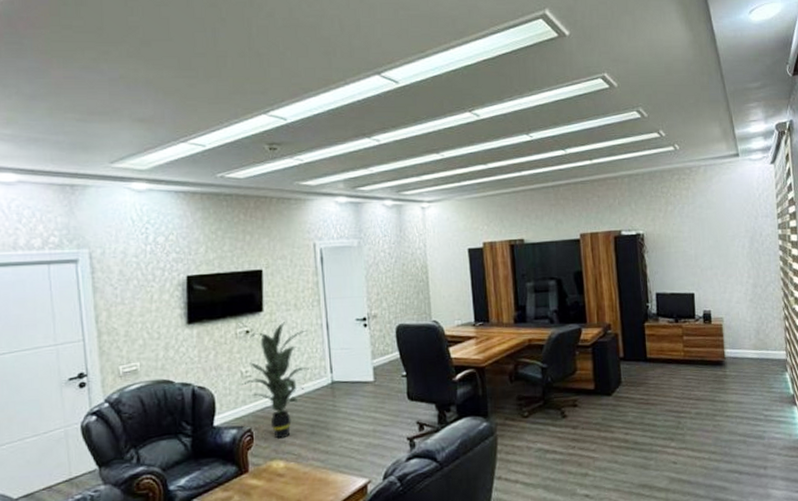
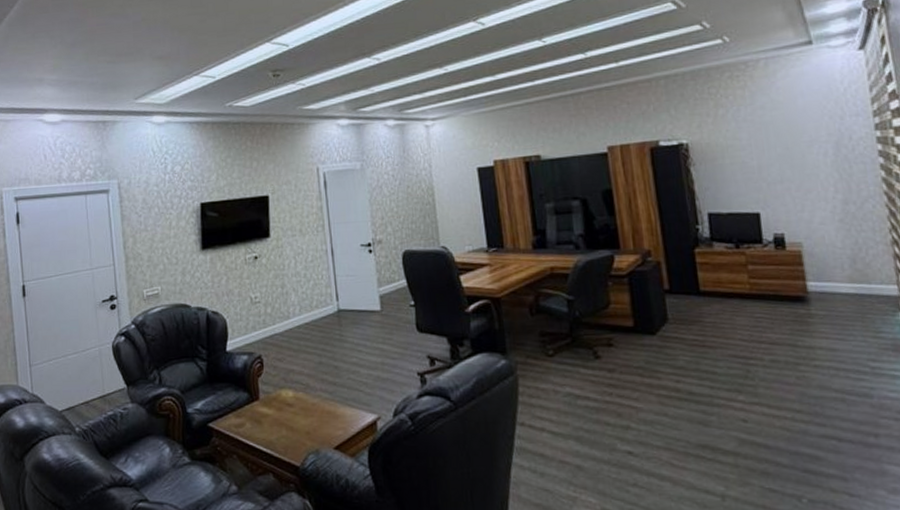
indoor plant: present [241,322,313,439] -> none [251,247,319,367]

